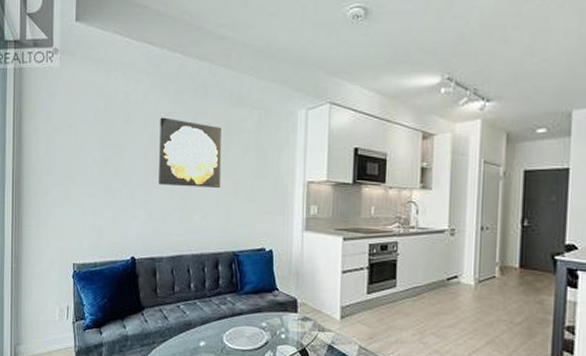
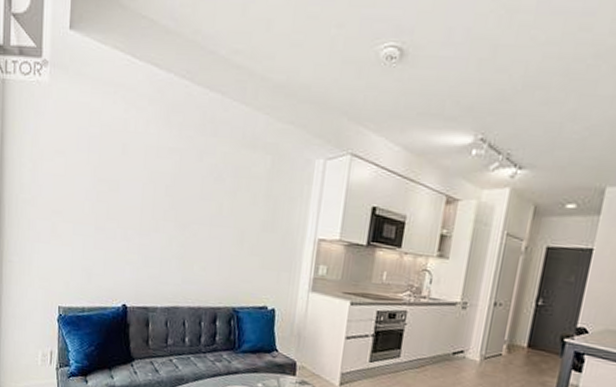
wall art: present [159,117,223,188] -> none [157,153,231,237]

